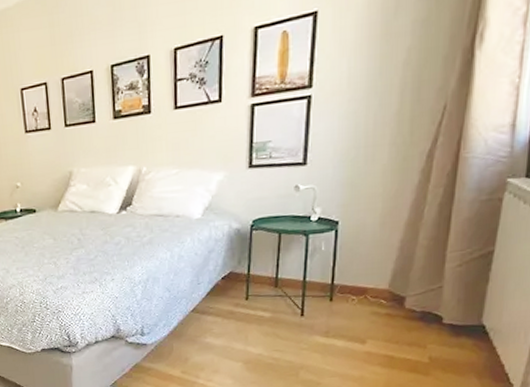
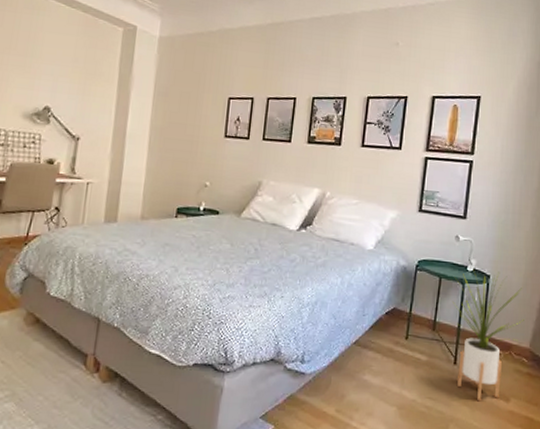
house plant: none [296,215,382,346] -> present [453,270,524,400]

